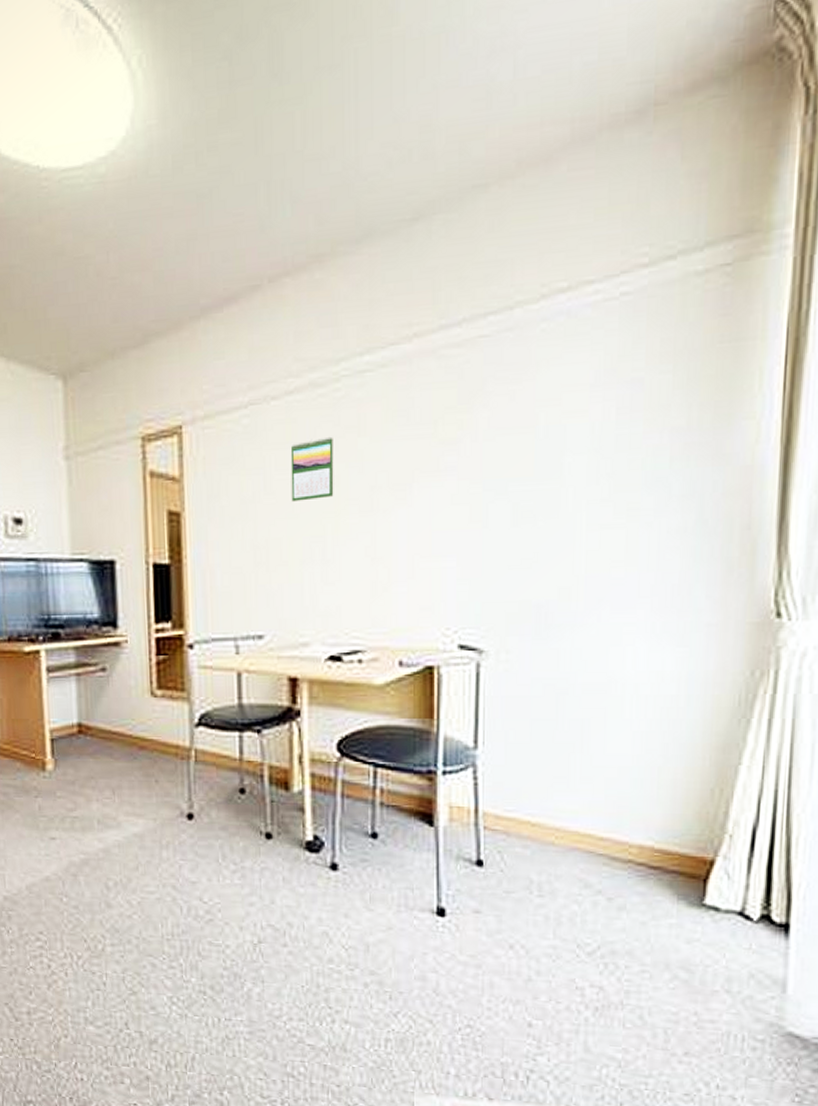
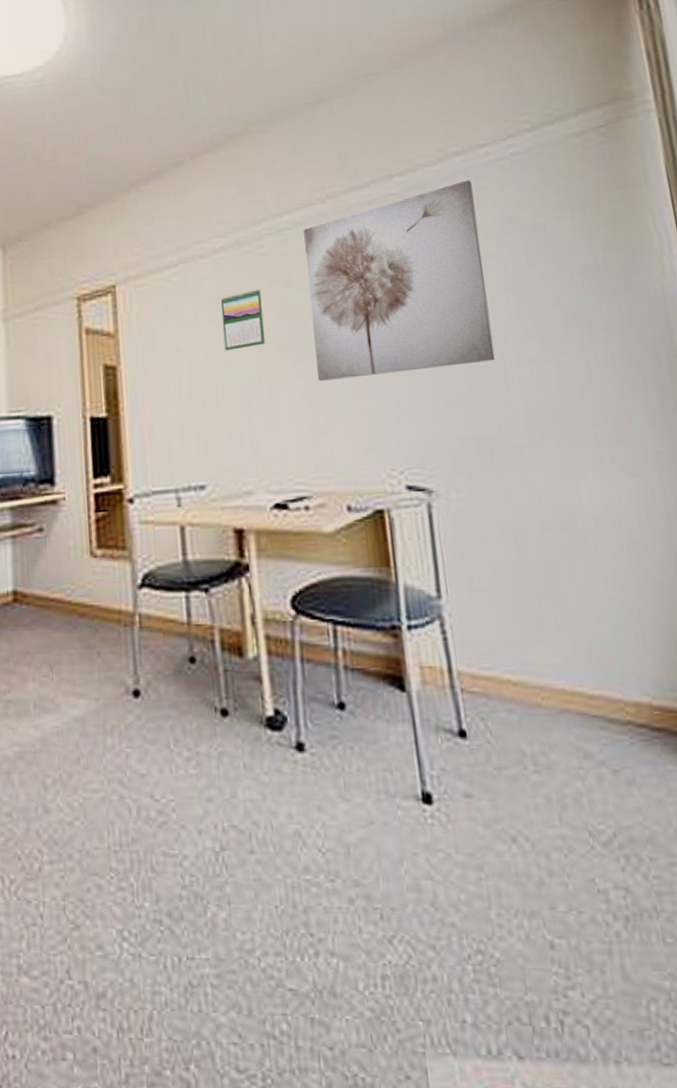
wall art: none [383,322,572,537] -> present [304,179,495,381]

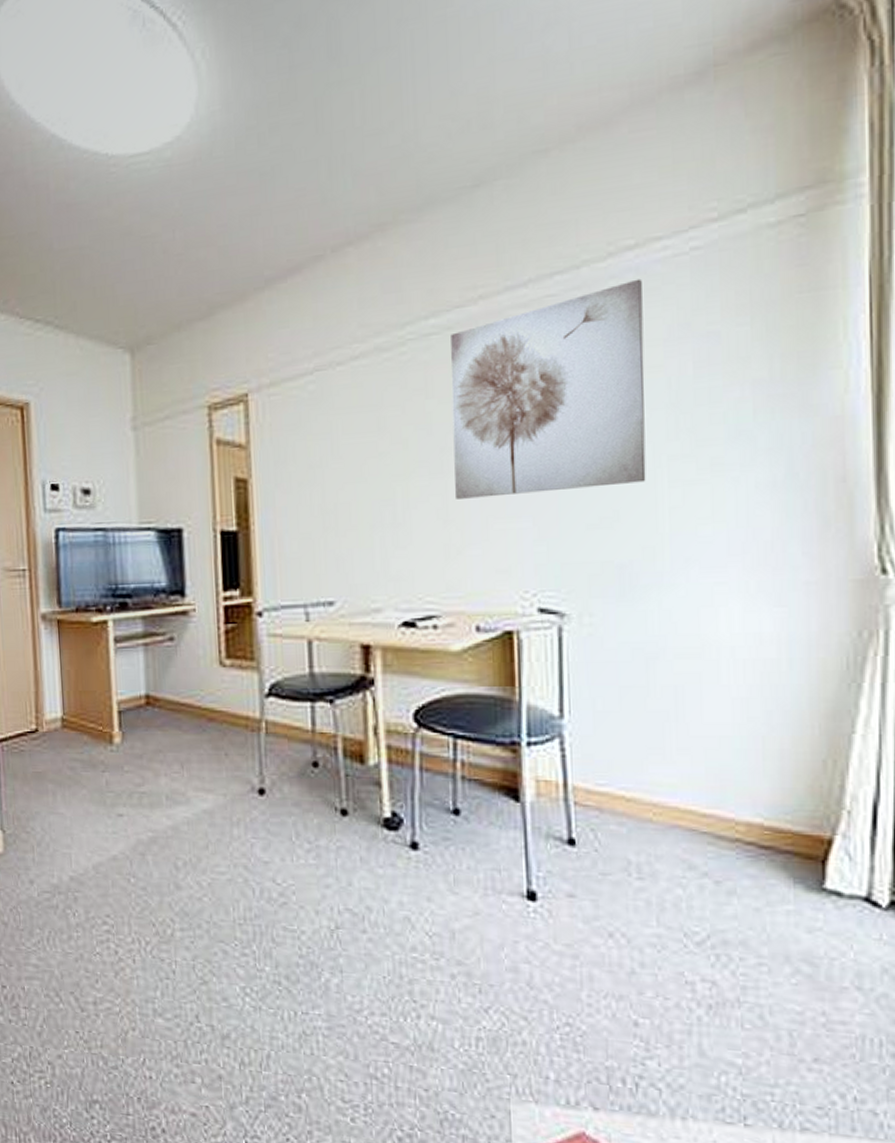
calendar: present [220,288,266,351] -> none [357,399,403,466]

